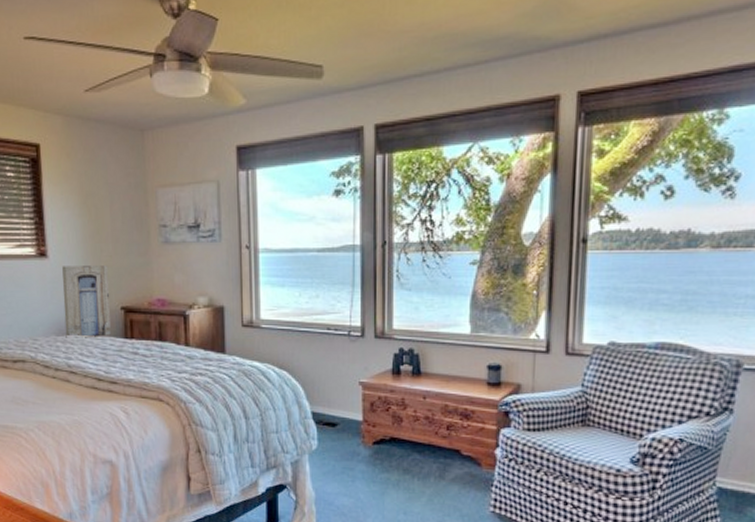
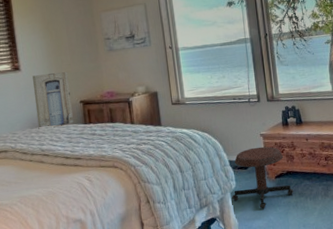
stool: none [310,399,397,483] -> present [231,146,294,209]

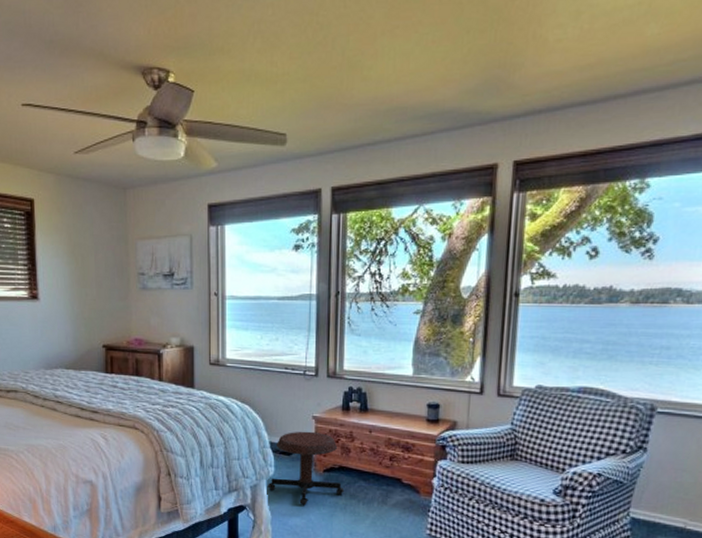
wall art: present [32,72,74,129] -> none [51,308,93,372]

